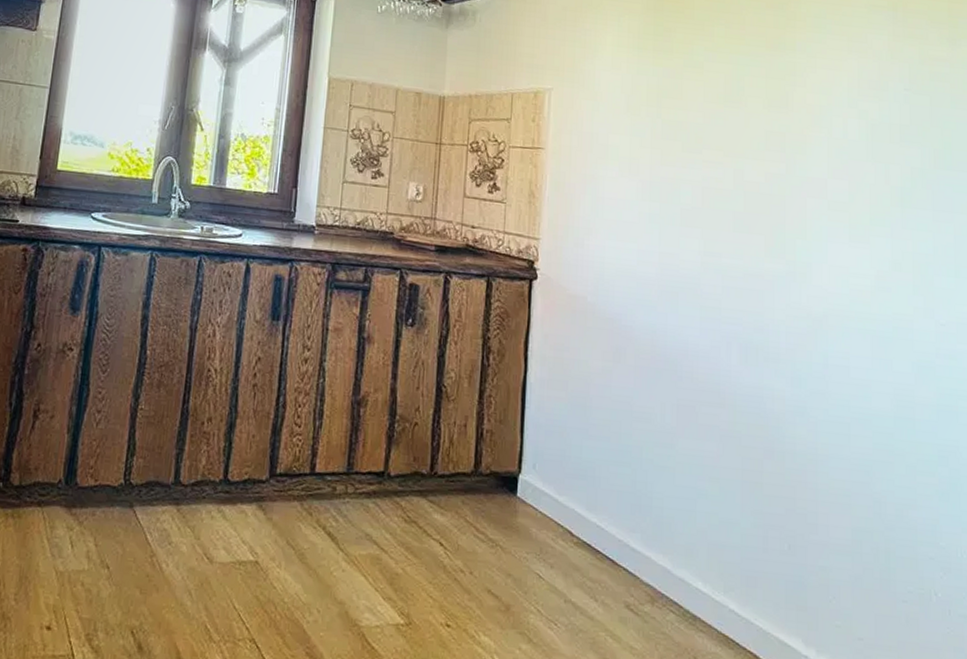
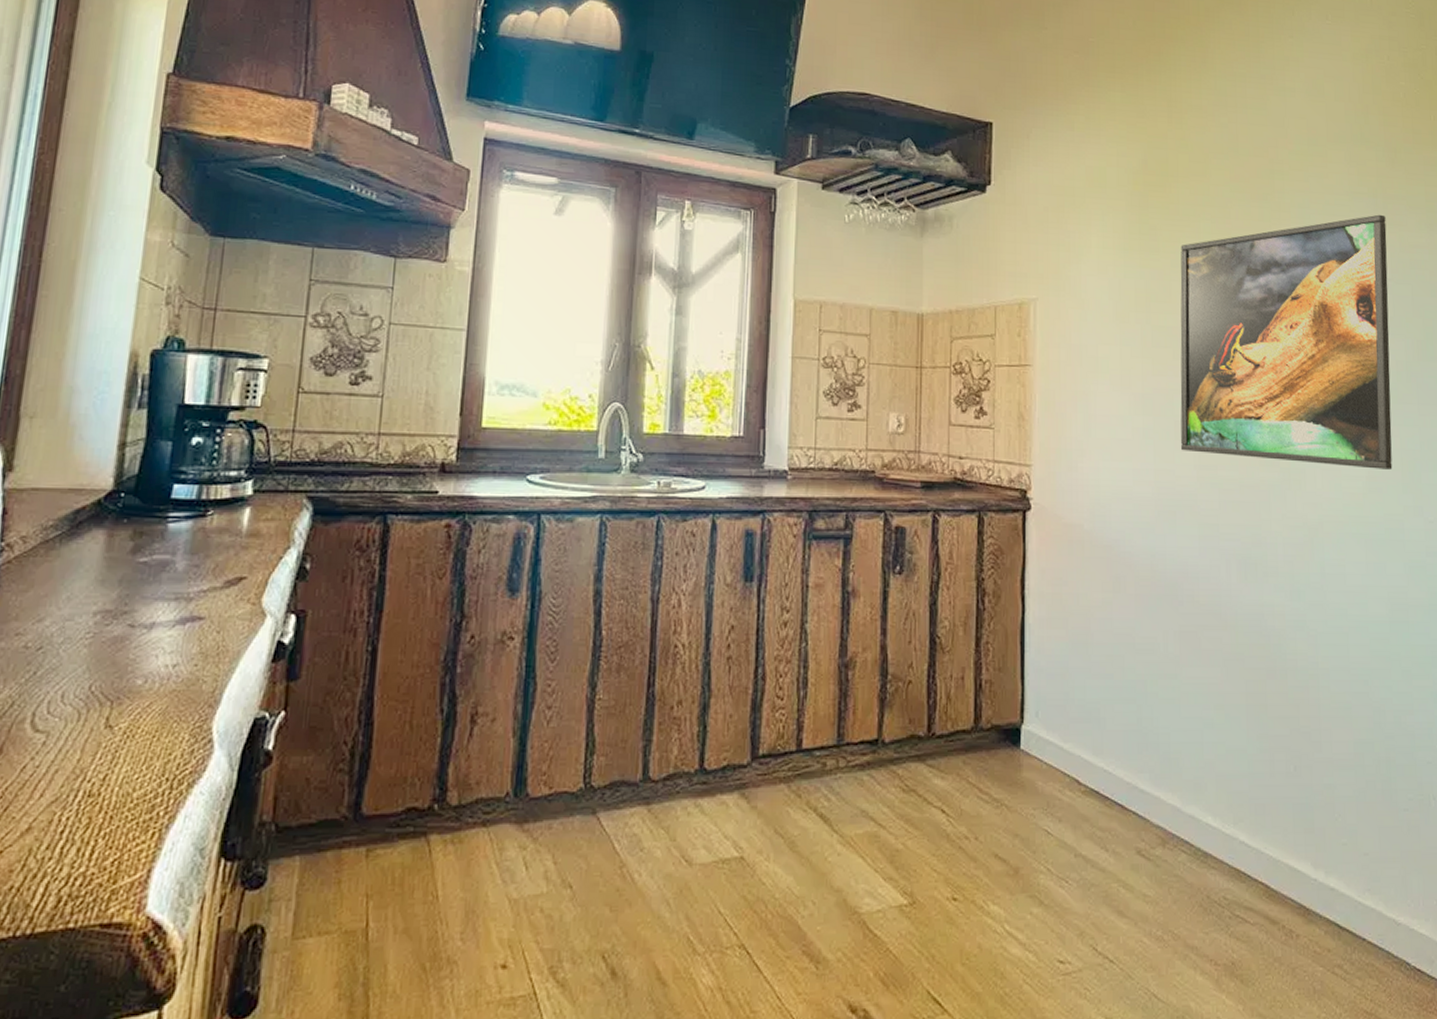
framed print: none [685,27,906,271] -> present [1180,214,1393,470]

